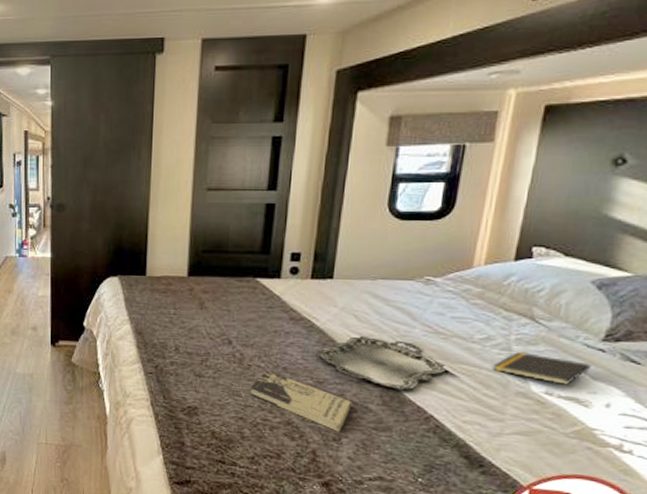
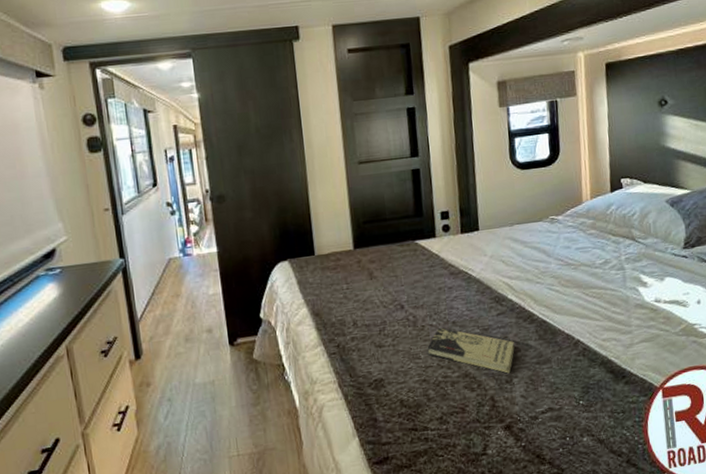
serving tray: present [315,335,447,391] -> none [477,277,581,323]
notepad: present [492,351,591,385] -> none [614,268,681,292]

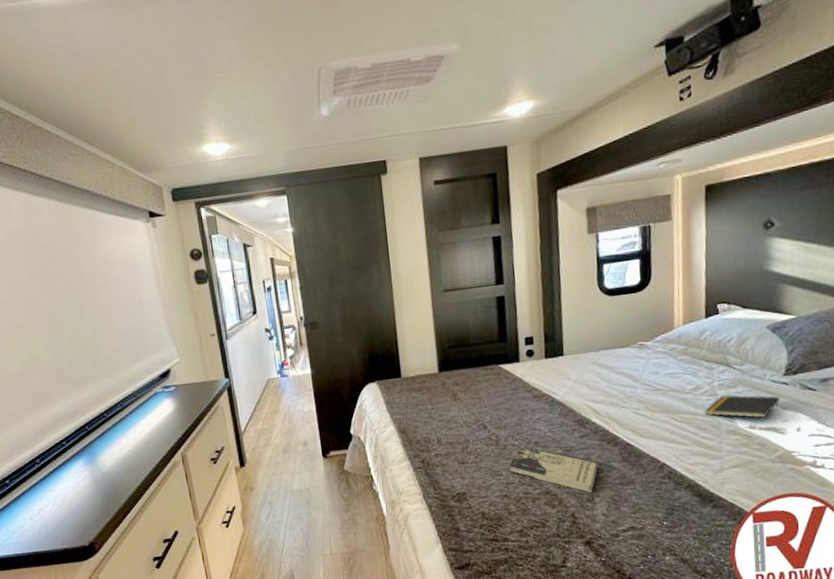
notepad: none [614,268,681,292] -> present [705,394,780,418]

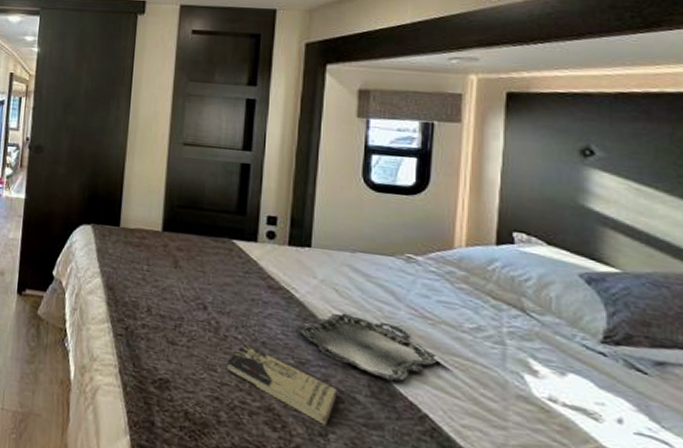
serving tray: none [559,401,669,446] -> present [295,312,438,382]
notepad: present [705,394,780,418] -> none [487,347,594,392]

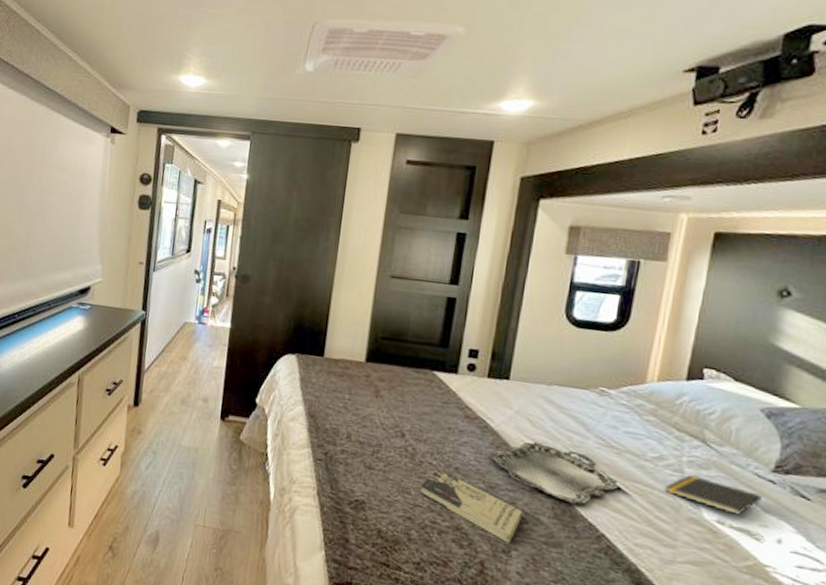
notepad: none [487,347,594,392] -> present [664,474,762,515]

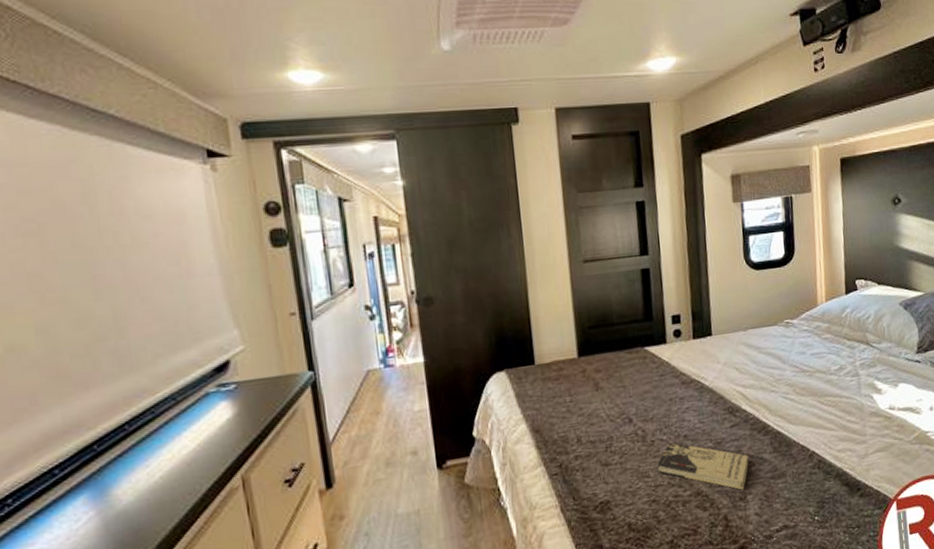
serving tray: present [488,441,619,505] -> none [709,385,817,434]
notepad: present [664,474,762,515] -> none [849,374,914,399]

